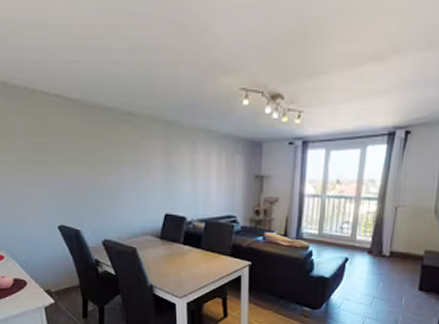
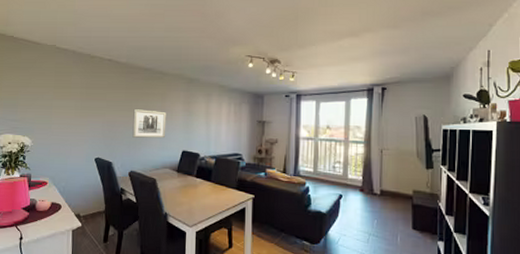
wall art: none [98,163,143,200] -> present [132,109,167,139]

